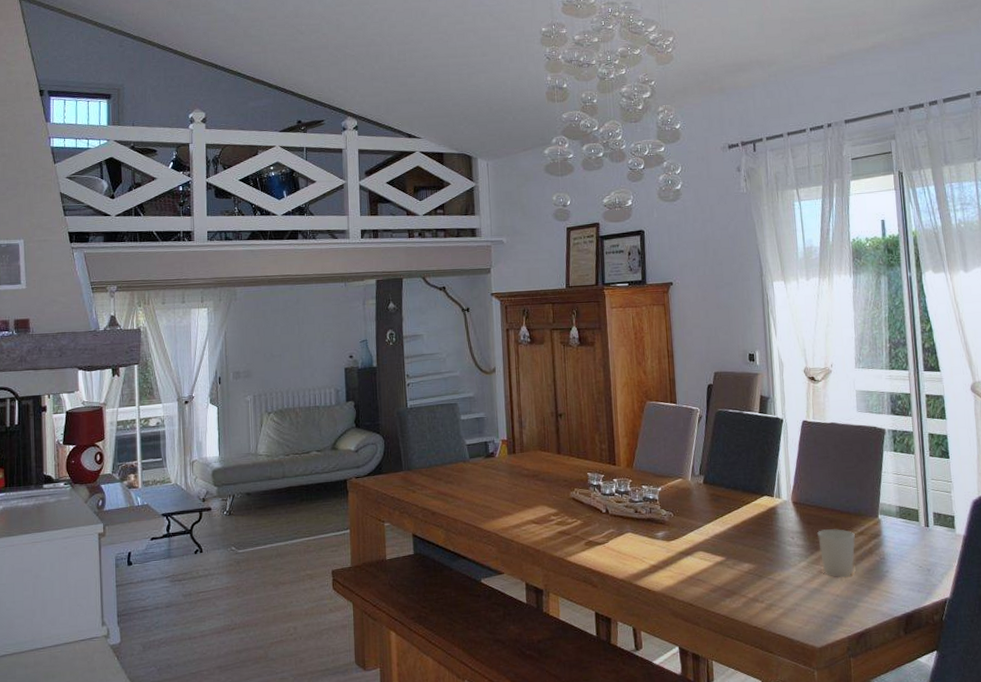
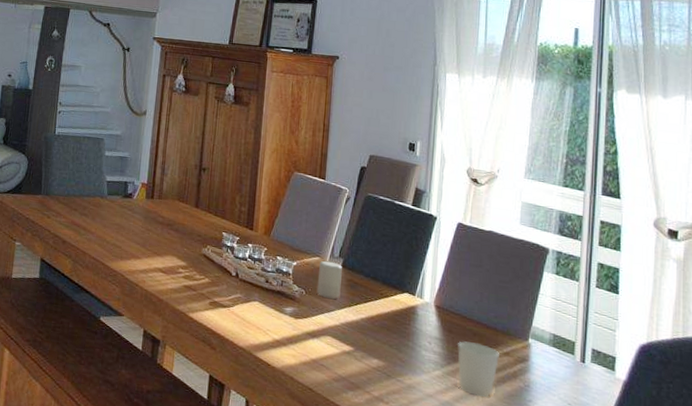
candle: none [682,480,706,516] -> present [316,260,342,300]

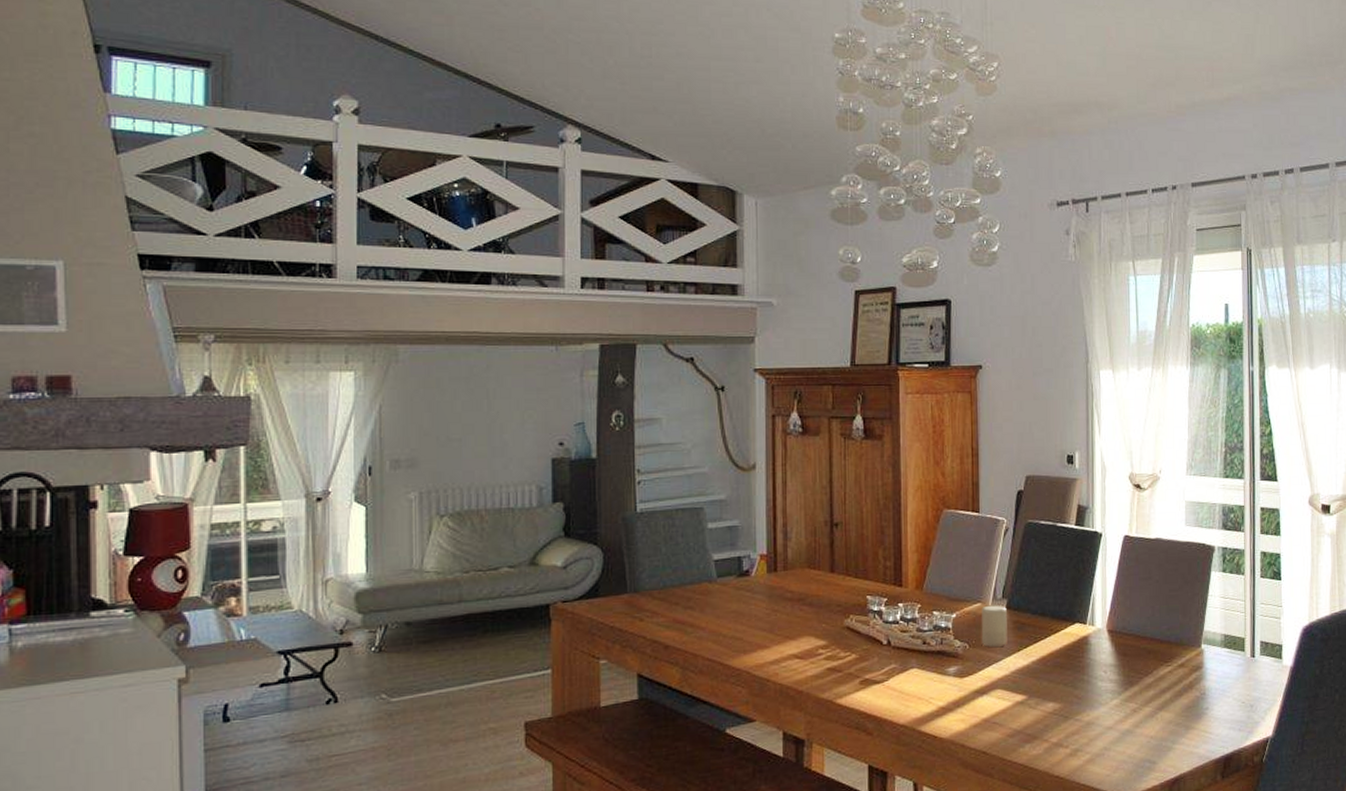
dixie cup: present [457,341,499,397] -> none [1133,661,1175,717]

